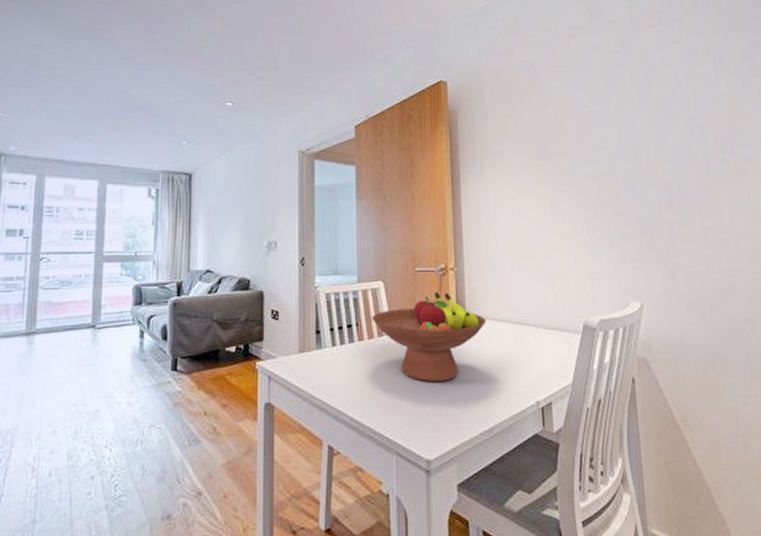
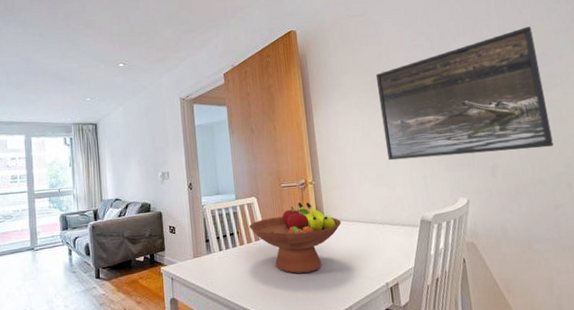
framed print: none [539,101,746,249] -> present [375,26,554,161]

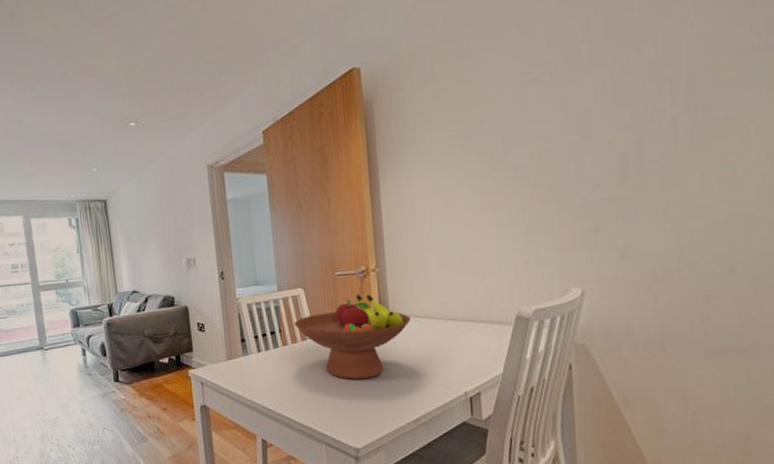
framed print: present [375,26,554,161] -> none [467,45,716,241]

